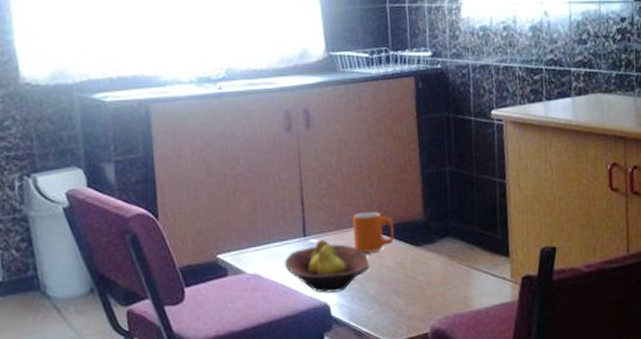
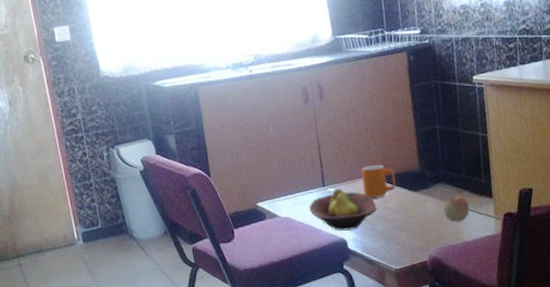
apple: none [450,253,482,285] -> present [443,195,470,222]

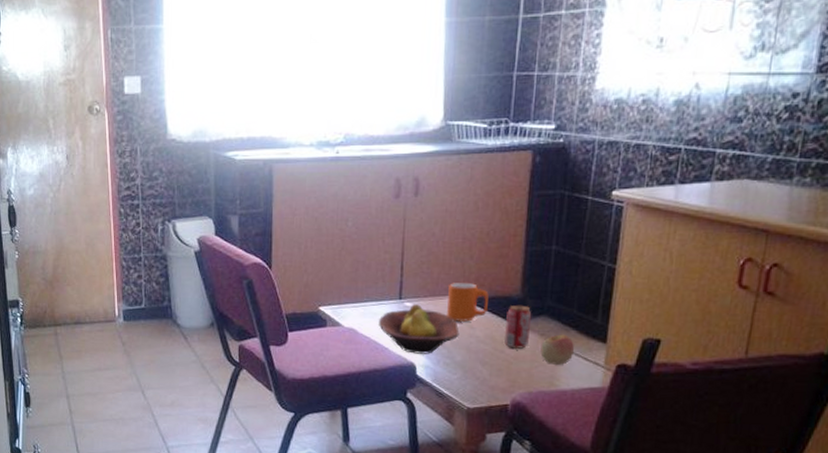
beverage can: none [411,176,433,214] -> present [503,304,532,349]

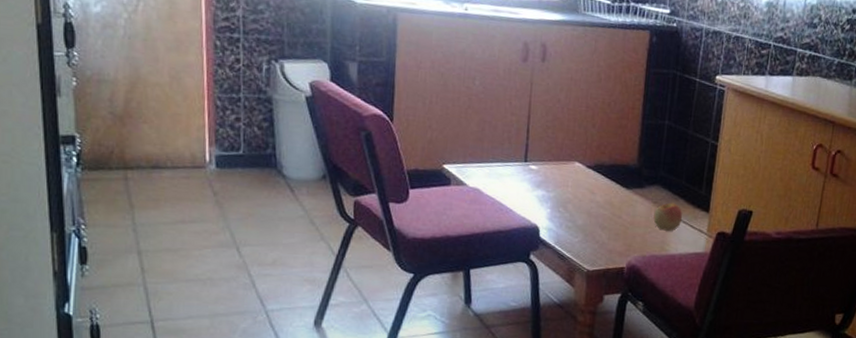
fruit bowl: present [379,304,460,354] -> none [504,167,581,217]
mug: present [447,283,489,322] -> none [570,149,609,187]
beverage can: present [503,304,532,349] -> none [621,173,647,215]

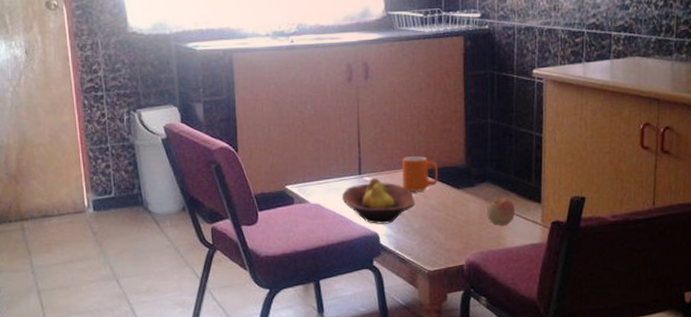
fruit bowl: none [504,167,581,217] -> present [342,178,415,224]
mug: none [570,149,609,187] -> present [402,156,438,192]

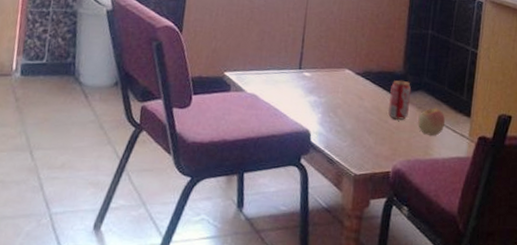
fruit bowl: present [342,178,415,224] -> none [279,74,351,122]
mug: present [402,156,438,192] -> none [340,57,376,93]
beverage can: none [454,173,477,213] -> present [387,80,412,120]

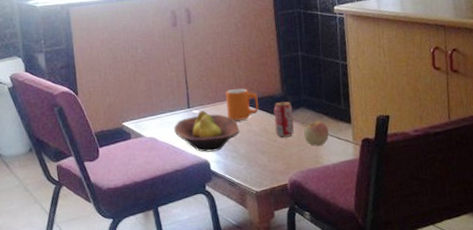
fruit bowl: none [279,74,351,122] -> present [174,111,240,152]
mug: none [340,57,376,93] -> present [226,88,259,121]

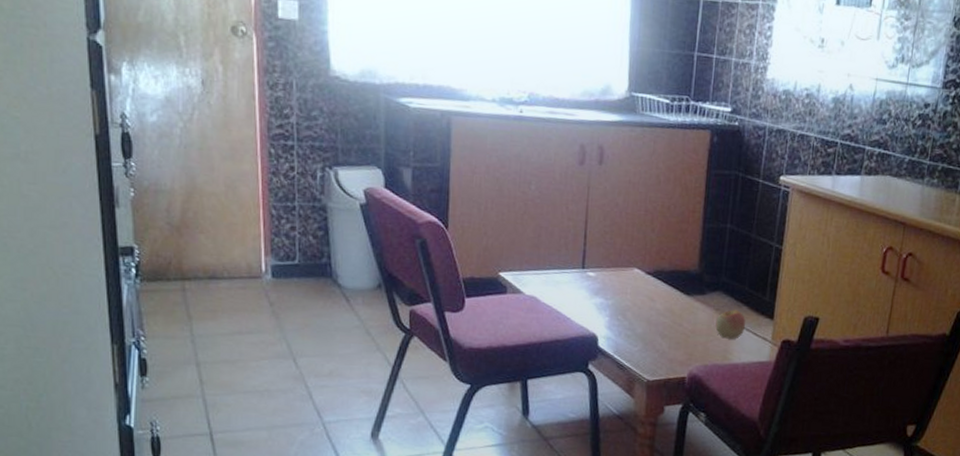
fruit bowl: present [174,111,240,152] -> none [561,274,641,326]
mug: present [226,88,259,121] -> none [629,254,669,294]
beverage can: present [273,101,294,137] -> none [682,279,709,323]

